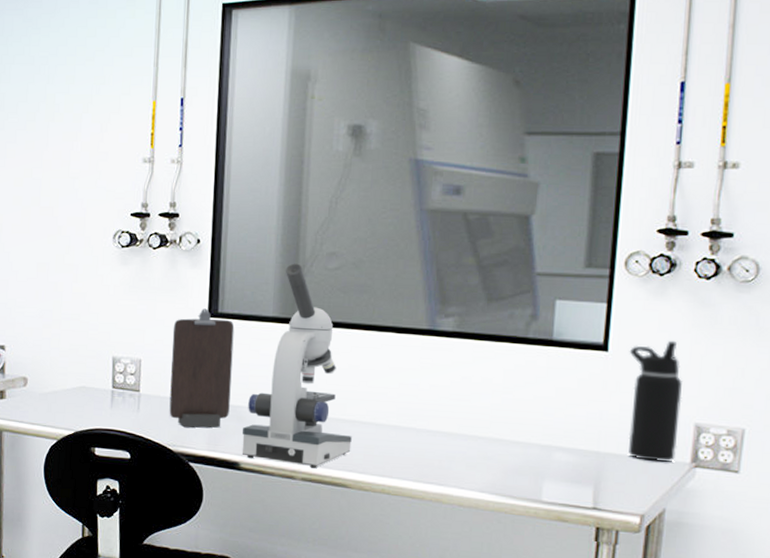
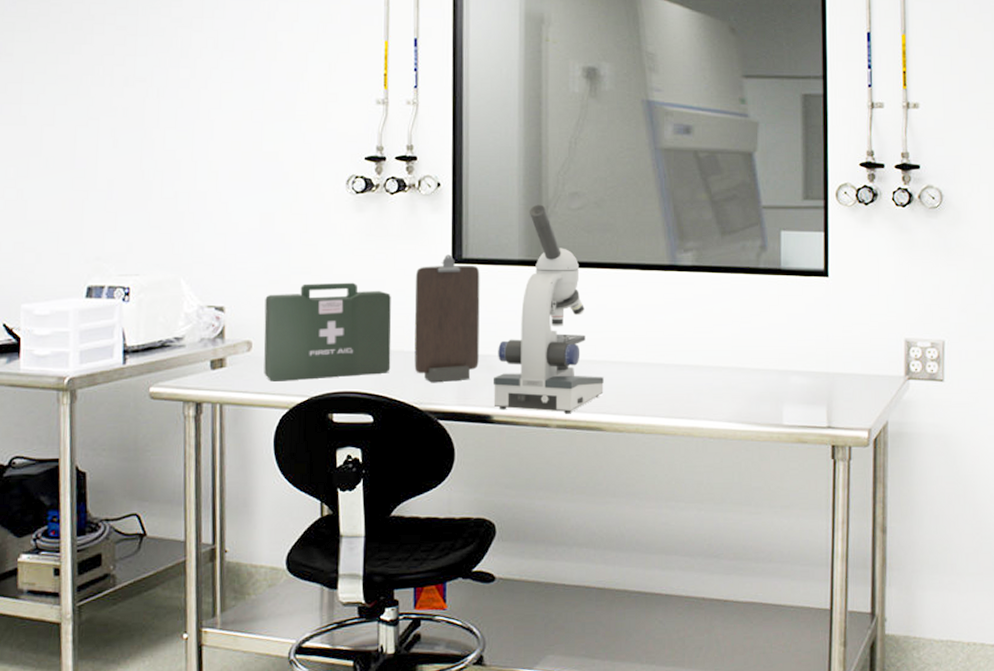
first-aid kit: none [37,329,150,416] -> present [264,282,392,382]
water bottle: present [628,340,682,462] -> none [846,264,893,377]

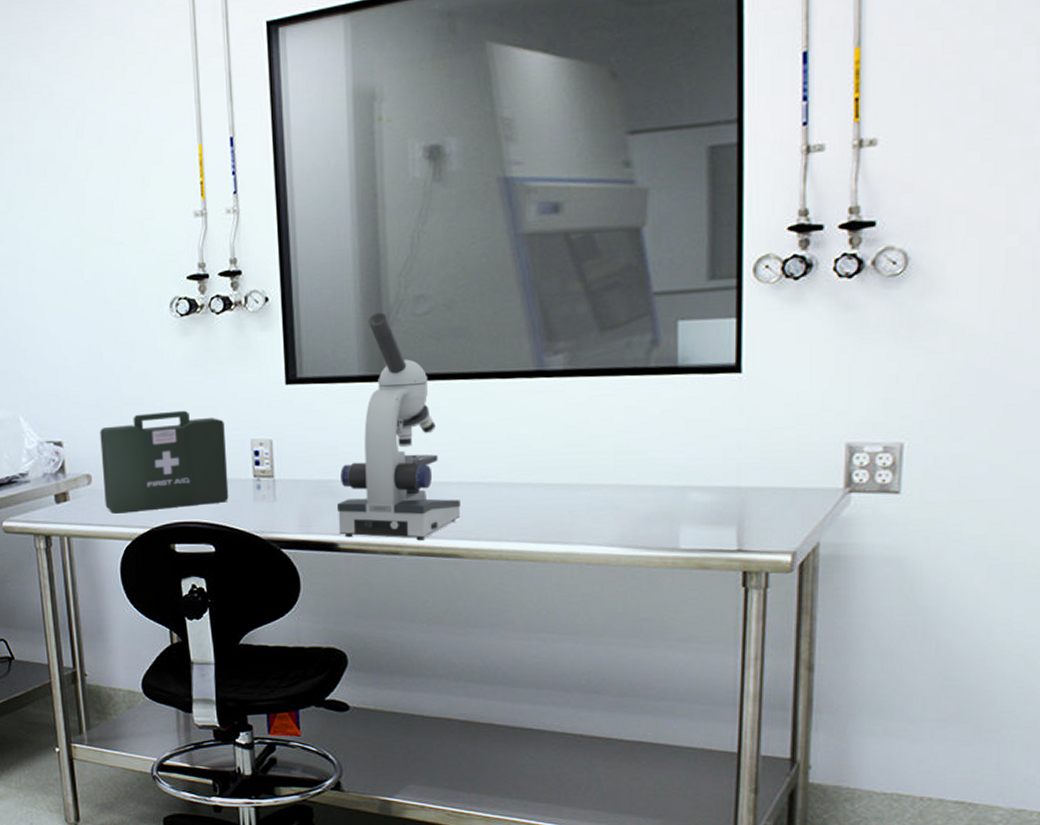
clipboard: present [414,254,480,383] -> none [248,375,321,511]

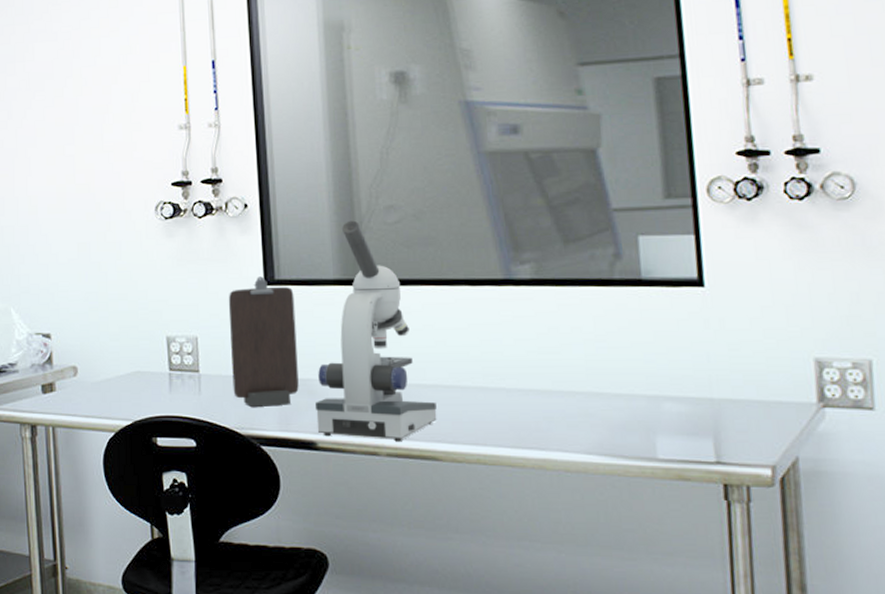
first-aid kit: present [100,410,229,514] -> none [87,307,210,405]
clipboard: none [248,375,321,511] -> present [228,276,299,408]

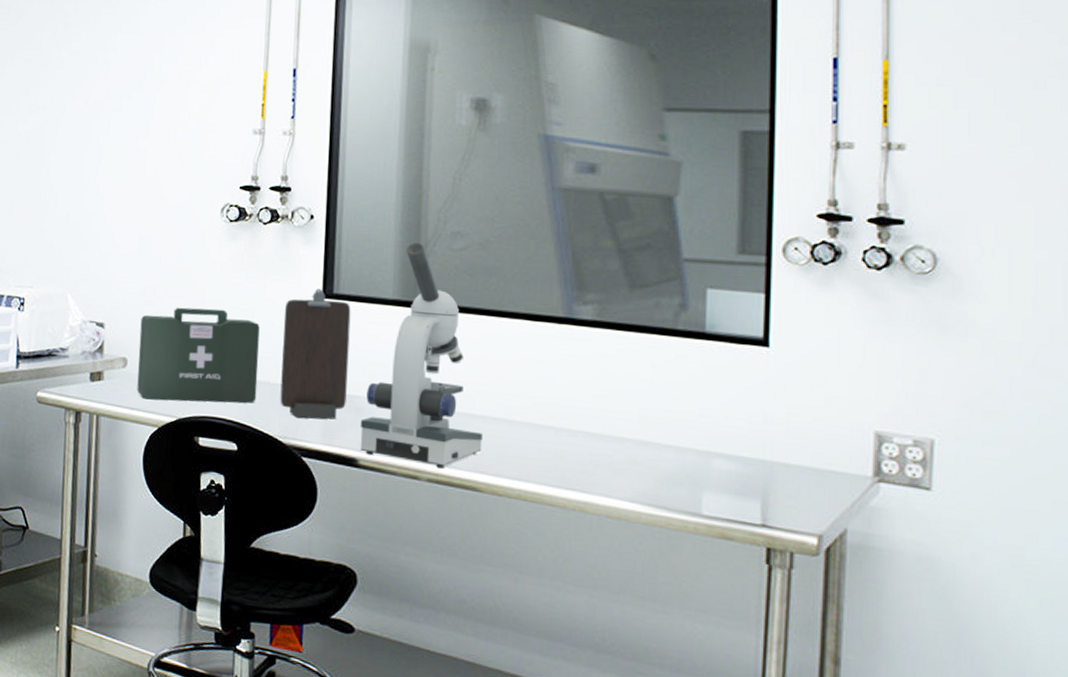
first-aid kit: none [87,307,210,405] -> present [137,307,260,403]

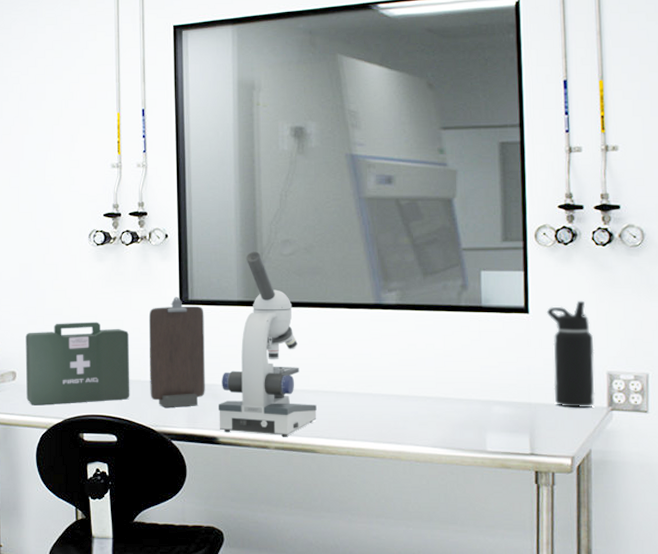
water bottle: none [793,336,858,475] -> present [546,300,595,407]

